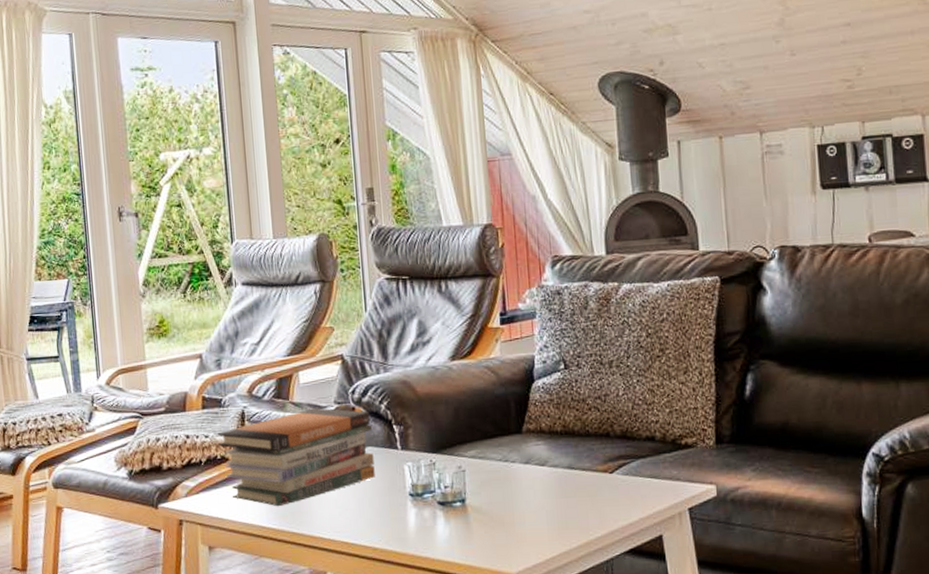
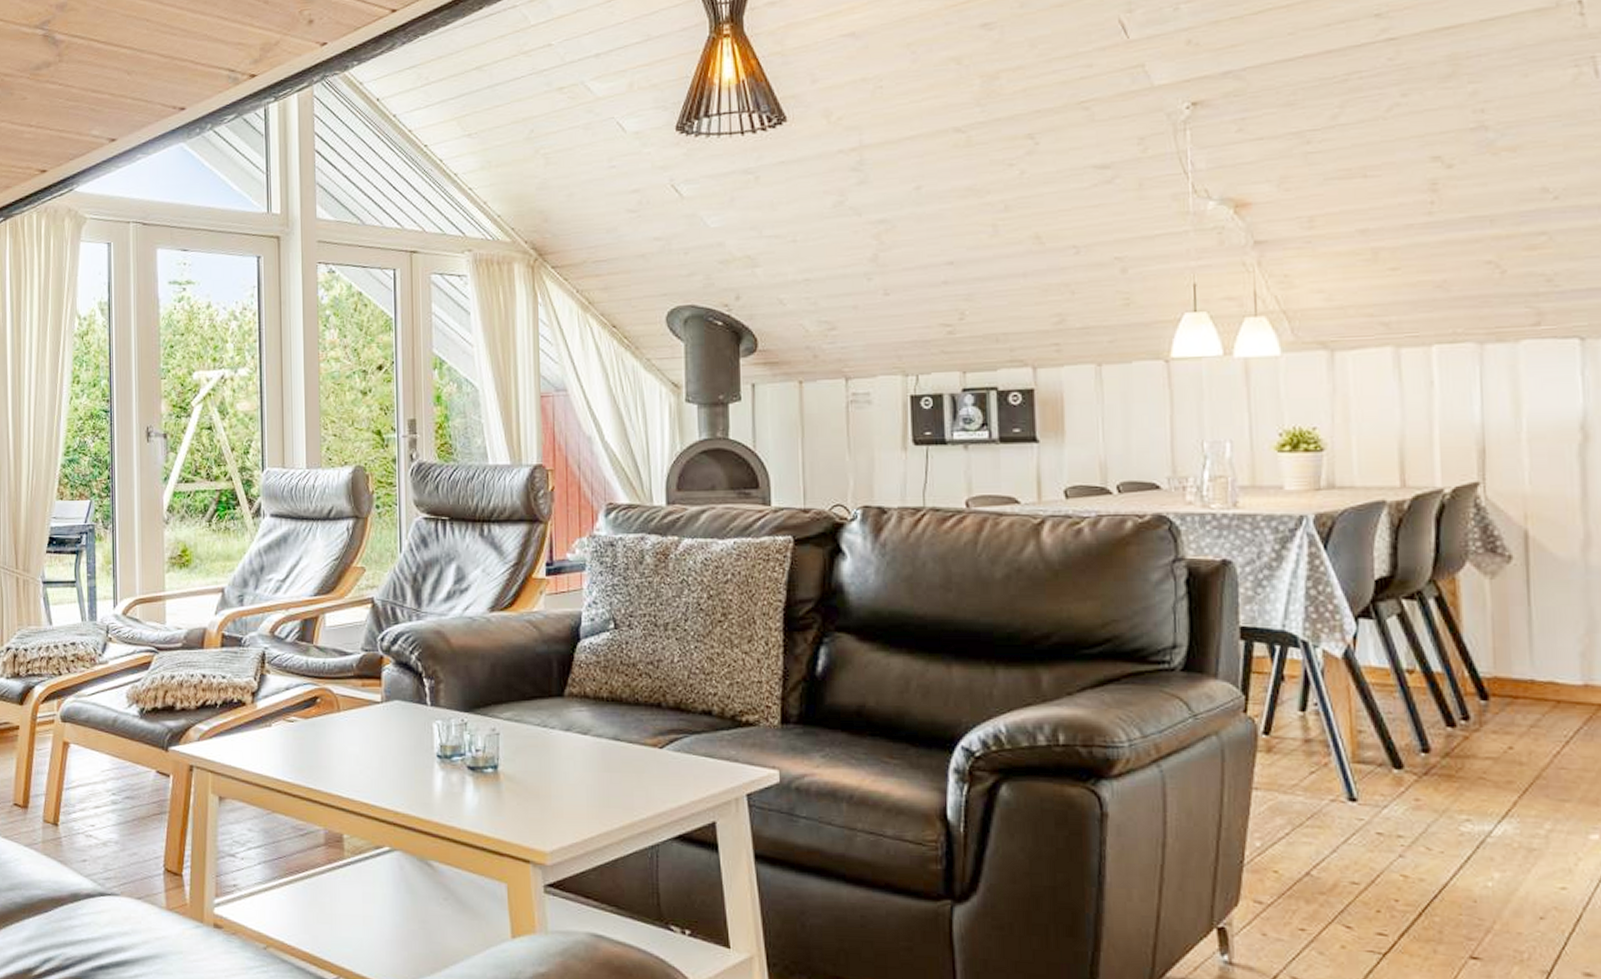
book stack: present [218,408,375,507] -> none [236,654,401,759]

